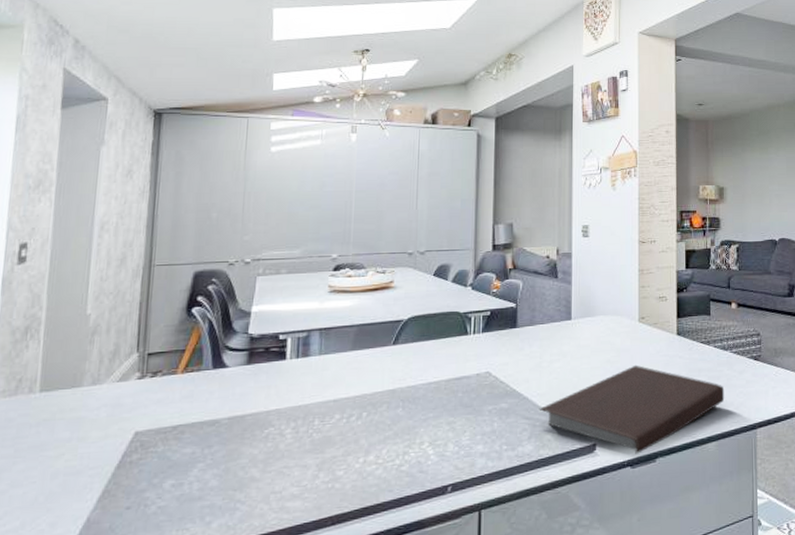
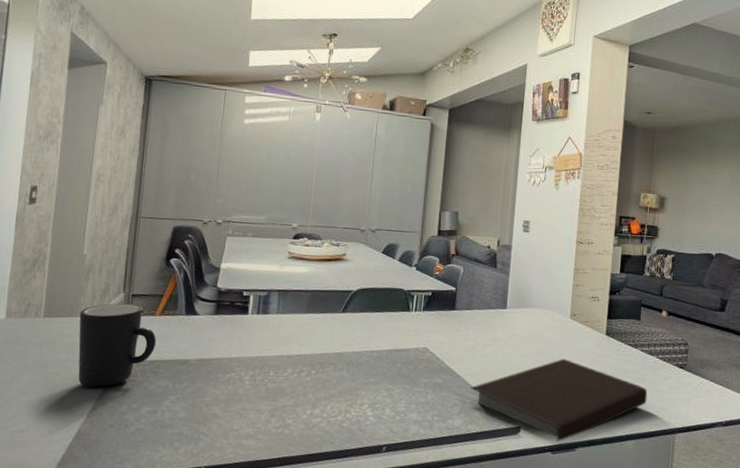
mug: none [83,363,180,467] -> present [78,303,157,388]

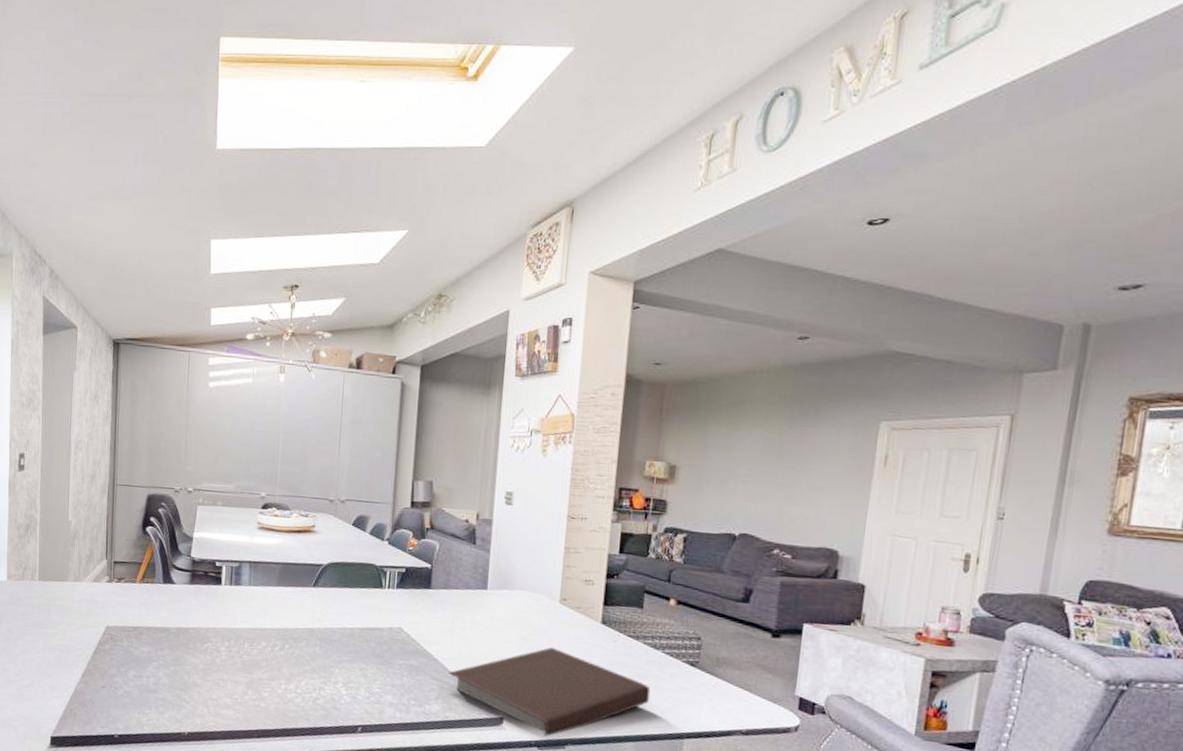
mug: present [78,303,157,388] -> none [69,569,139,650]

